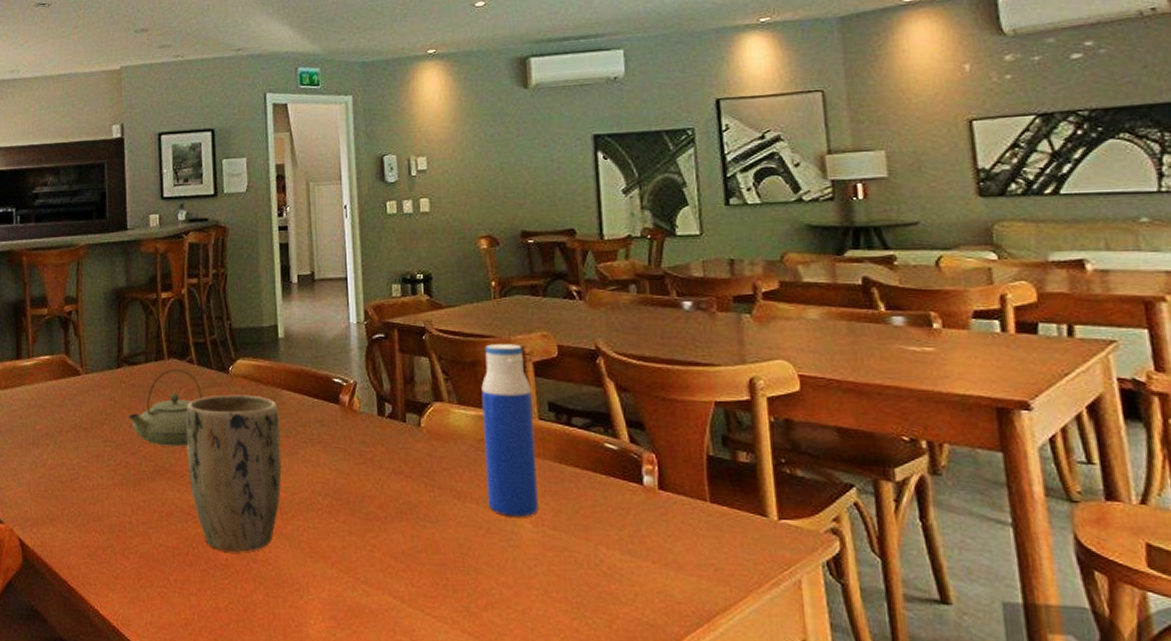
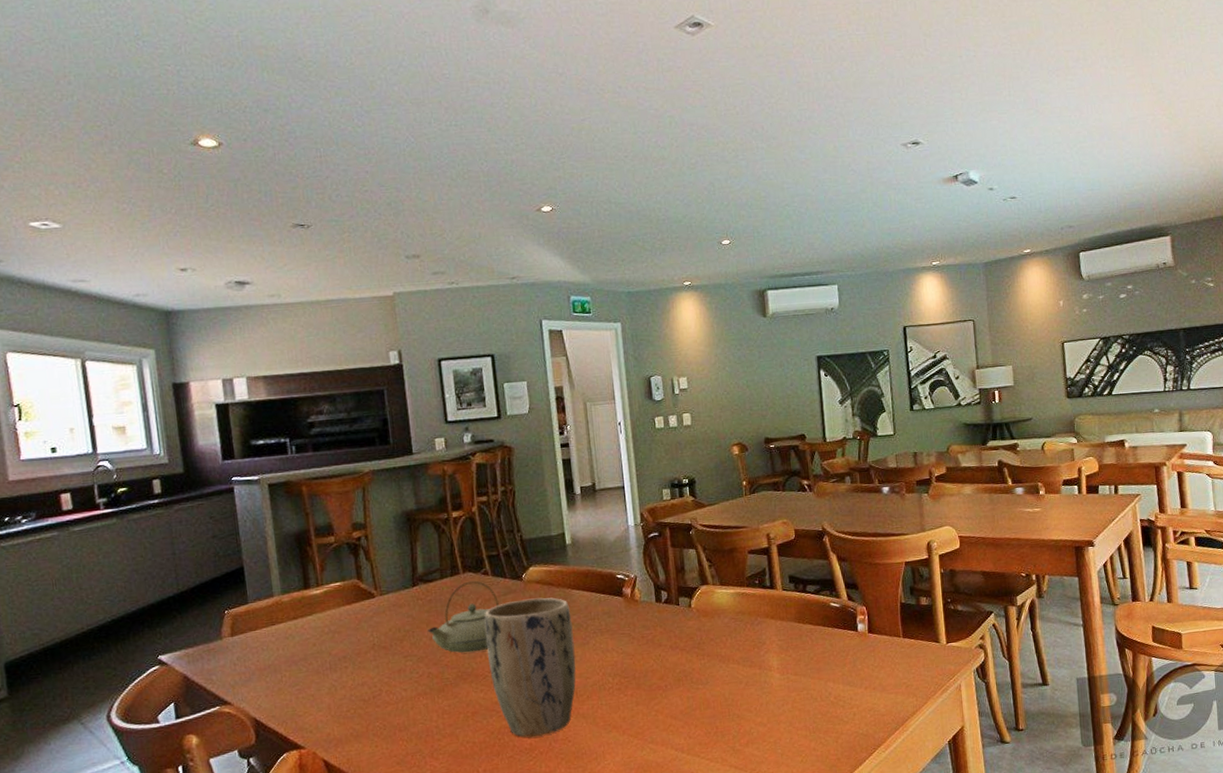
water bottle: present [481,344,539,517] -> none [738,531,784,670]

